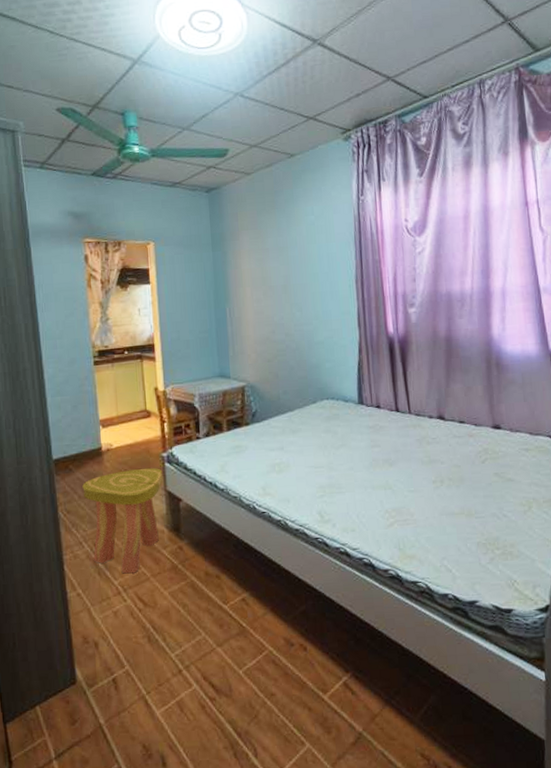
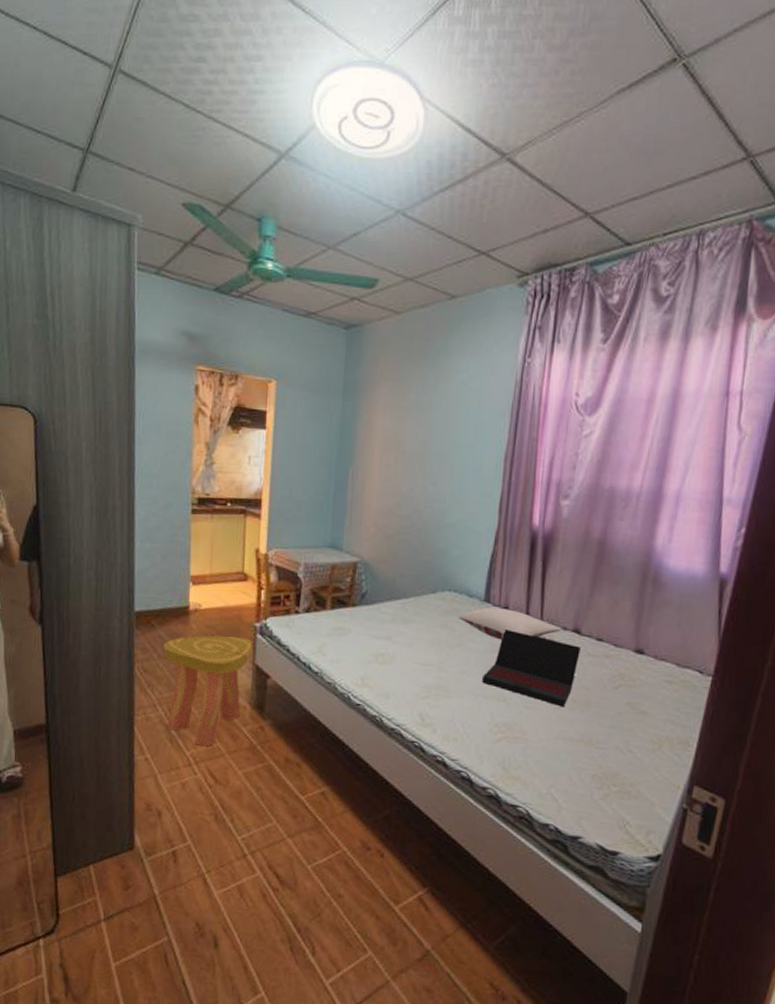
pillow: none [339,407,429,436] -> present [458,607,562,640]
laptop: none [368,424,448,486] -> present [482,628,581,707]

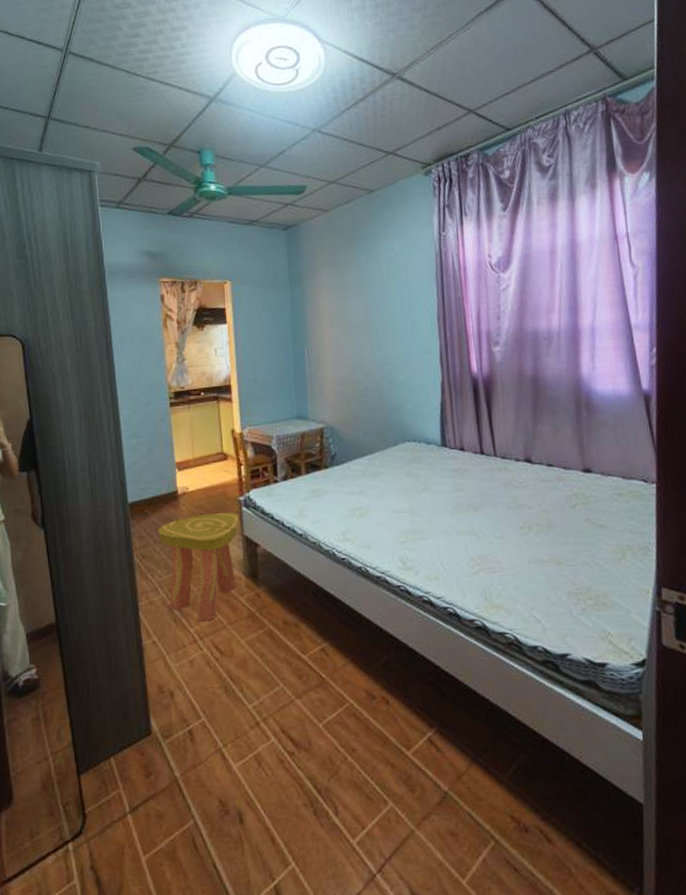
pillow: present [458,607,562,640] -> none [421,450,515,479]
laptop: present [482,628,581,707] -> none [452,468,535,533]

